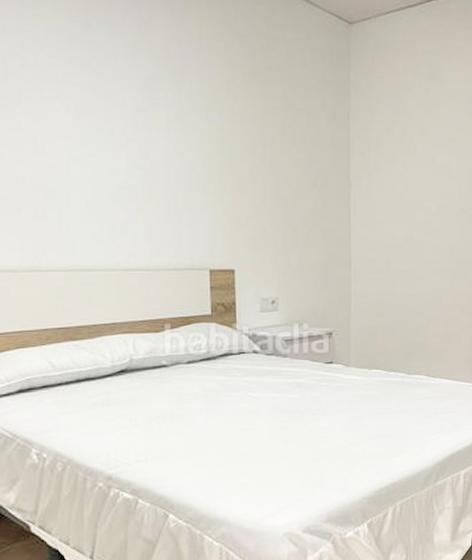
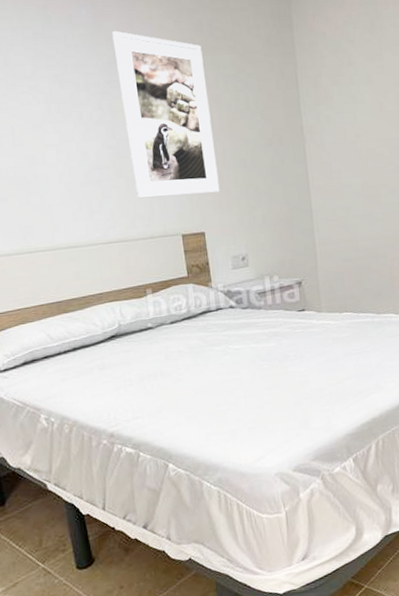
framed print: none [157,45,255,230] -> present [112,30,220,199]

